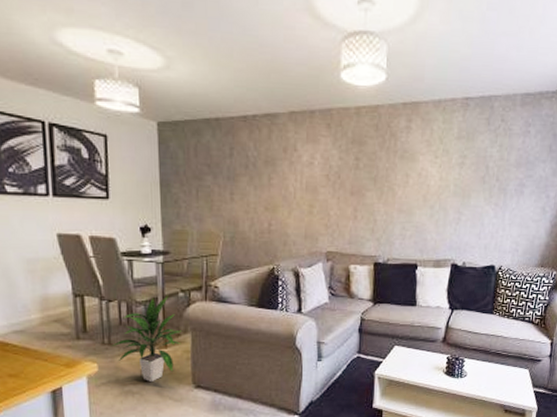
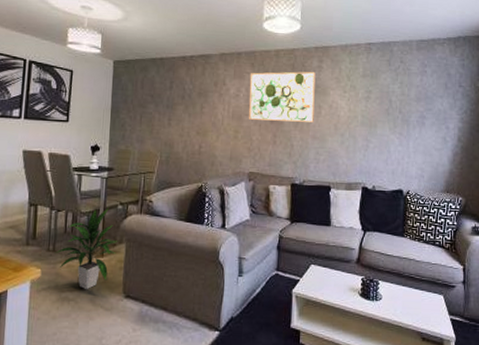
wall art: none [324,133,403,194] -> present [248,71,316,122]

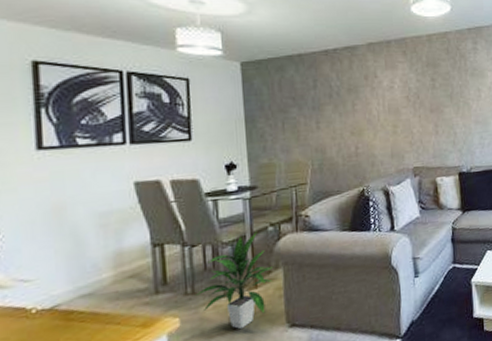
wall art: present [248,71,316,122] -> none [402,54,475,112]

